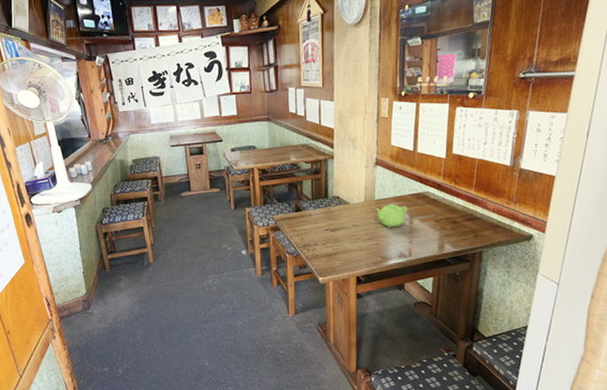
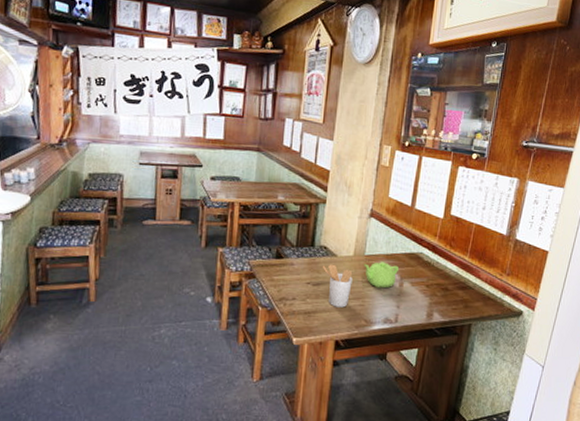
utensil holder: none [337,211,366,248] -> present [322,264,353,308]

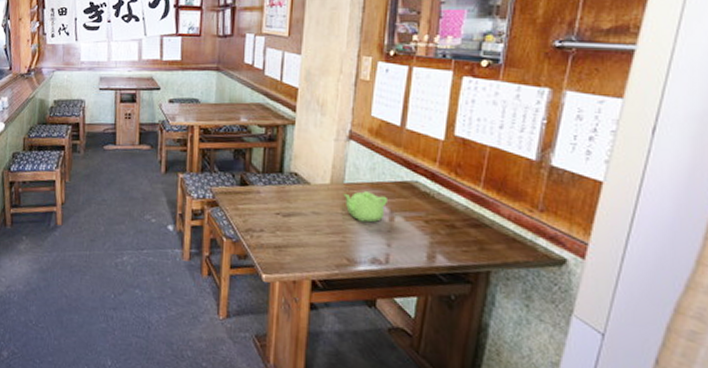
utensil holder: present [322,264,353,308] -> none [293,193,330,243]

